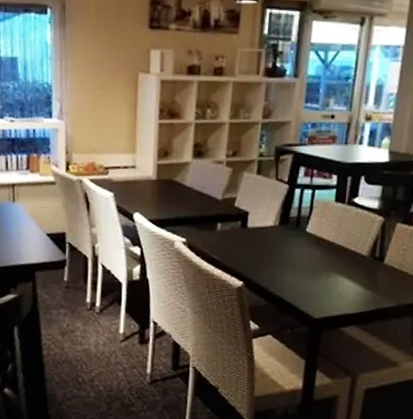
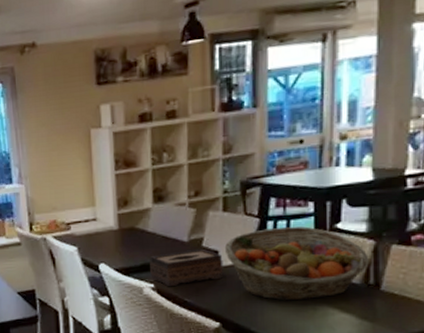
tissue box: none [183,208,252,243] -> present [150,248,224,287]
fruit basket: none [254,195,378,267] -> present [224,226,370,301]

